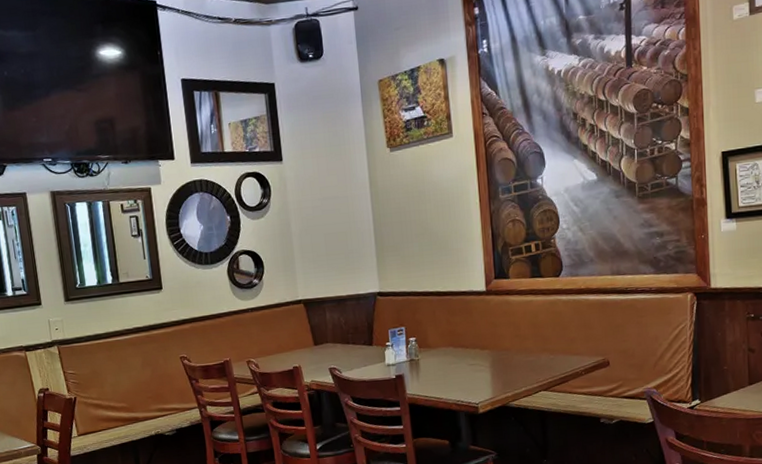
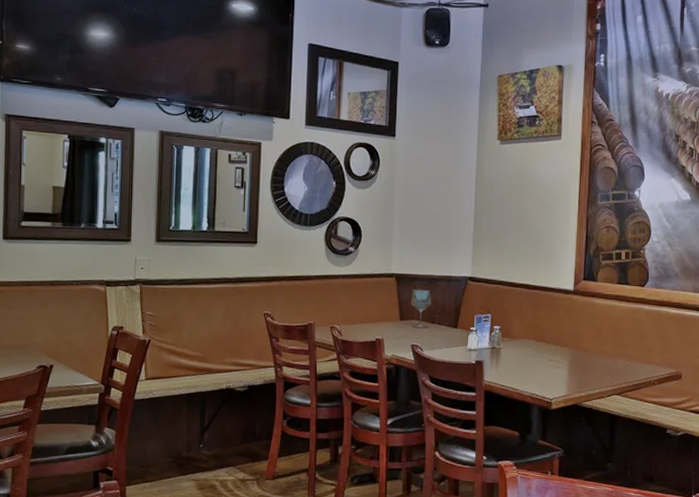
wine glass: none [321,310,344,352] -> present [410,289,433,329]

